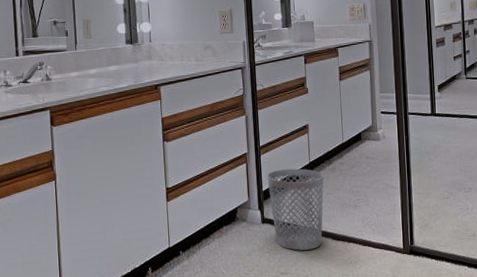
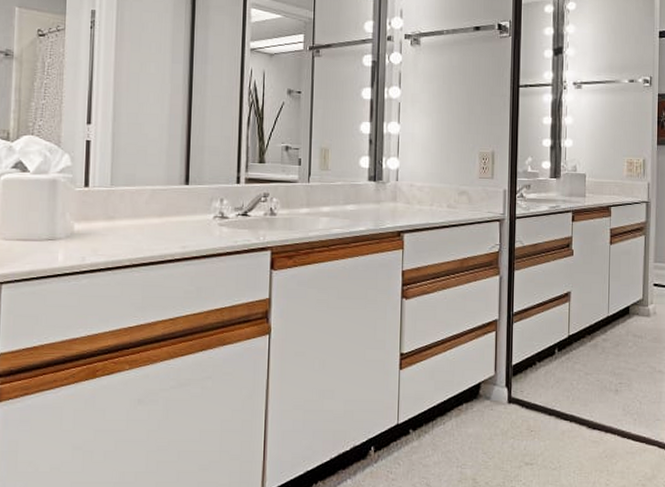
wastebasket: present [267,168,324,251] -> none [518,342,583,438]

